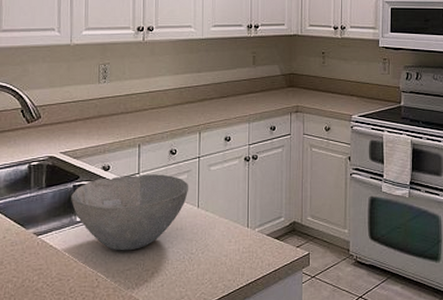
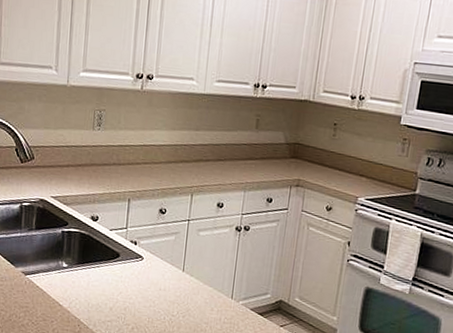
bowl: present [71,174,189,251] -> none [59,228,176,303]

